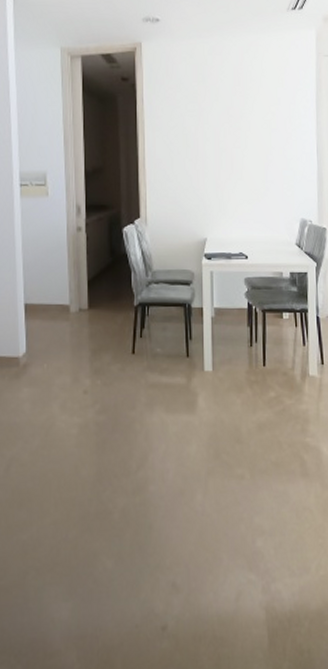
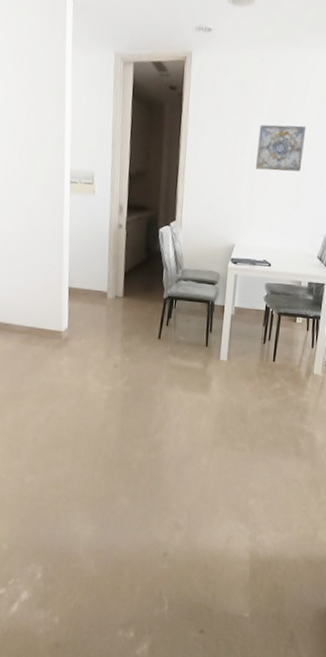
wall art: none [219,109,267,157] -> present [256,124,307,172]

